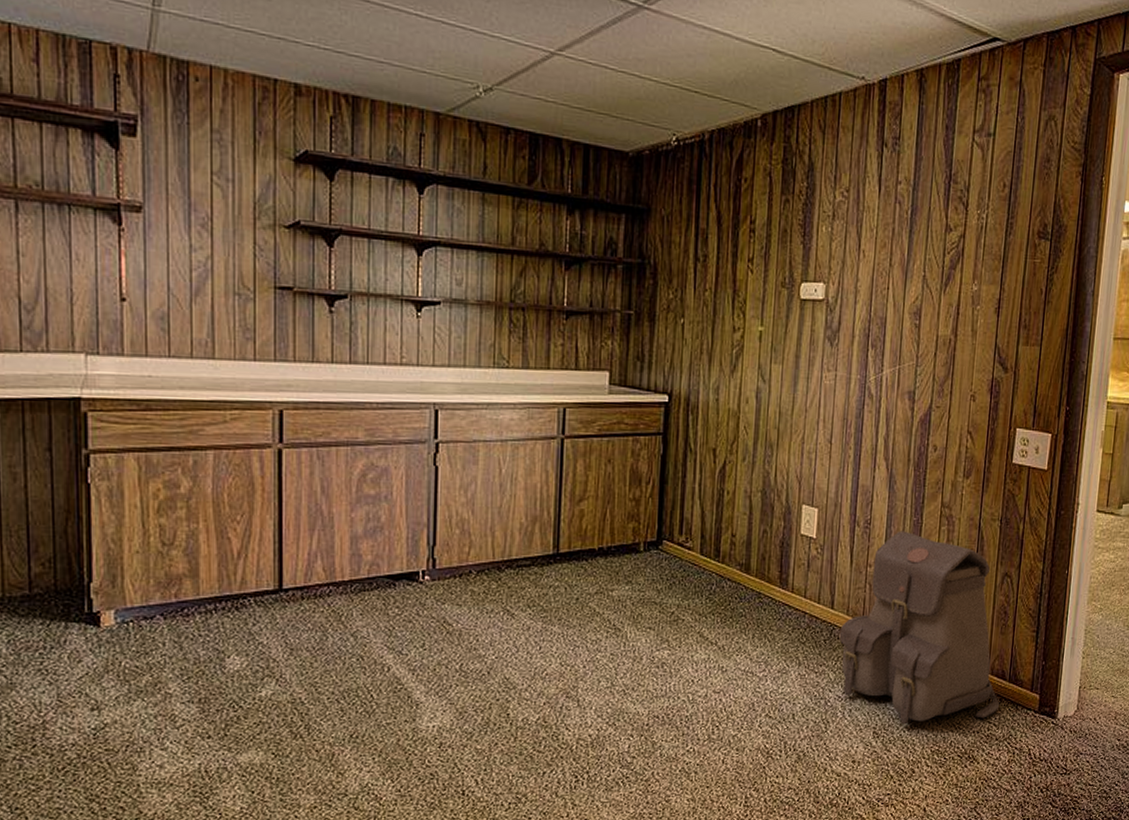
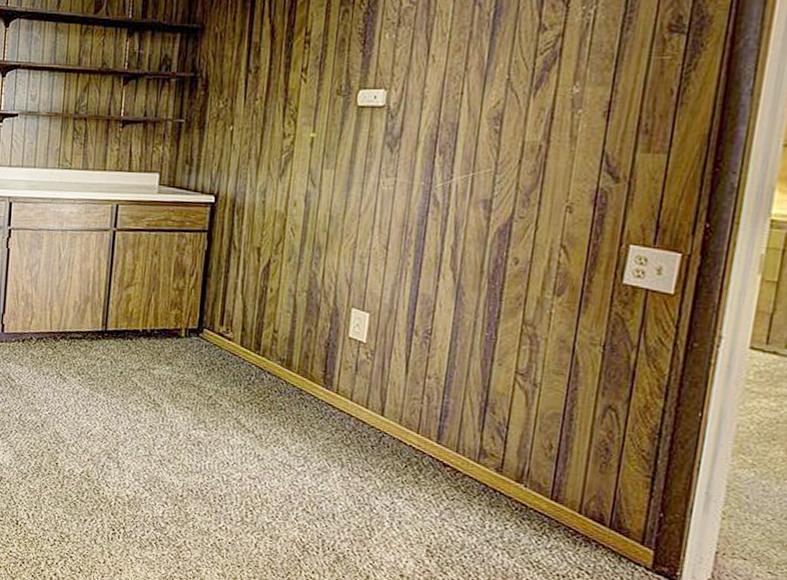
backpack: present [840,531,999,725] -> none [390,344,595,563]

